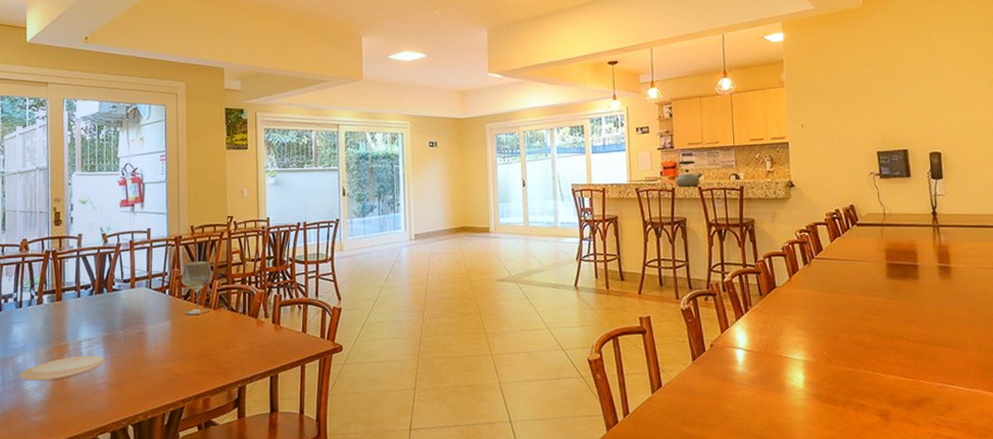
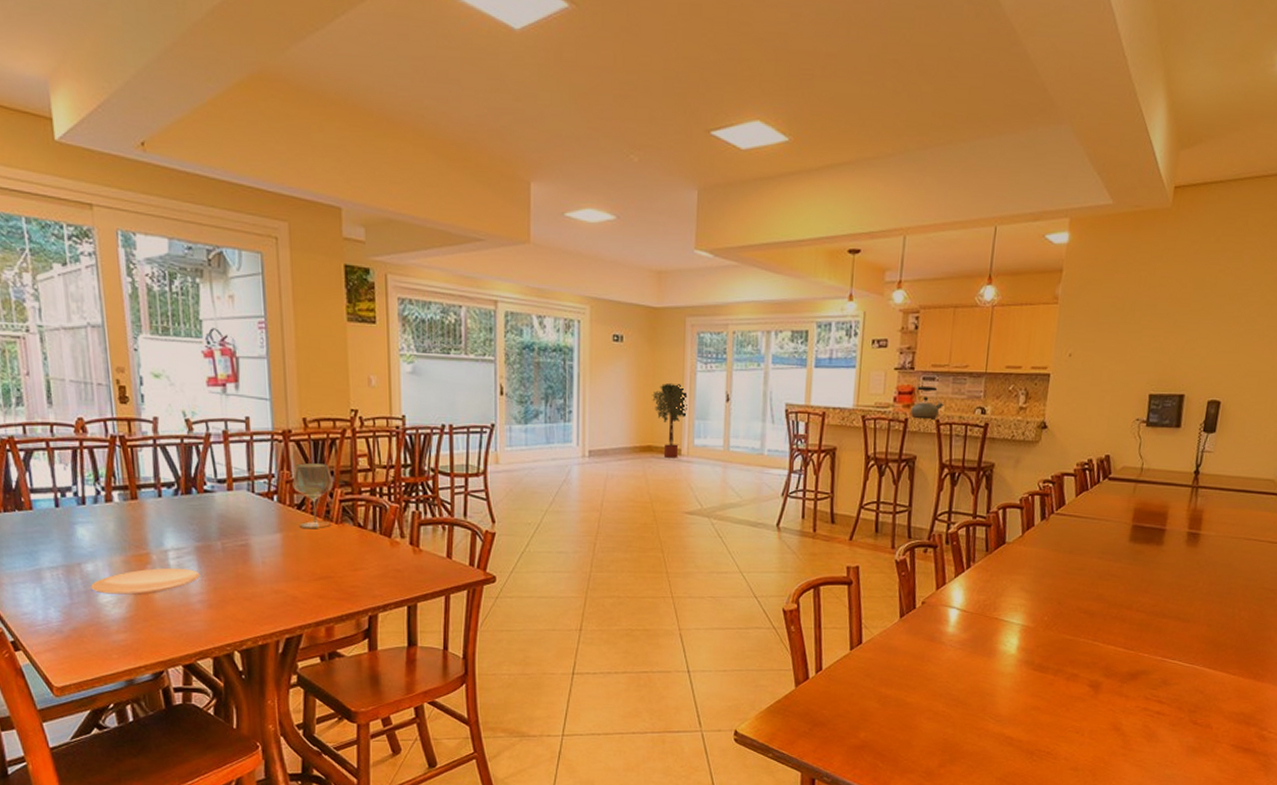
potted tree: none [463,176,492,236] -> present [652,383,688,458]

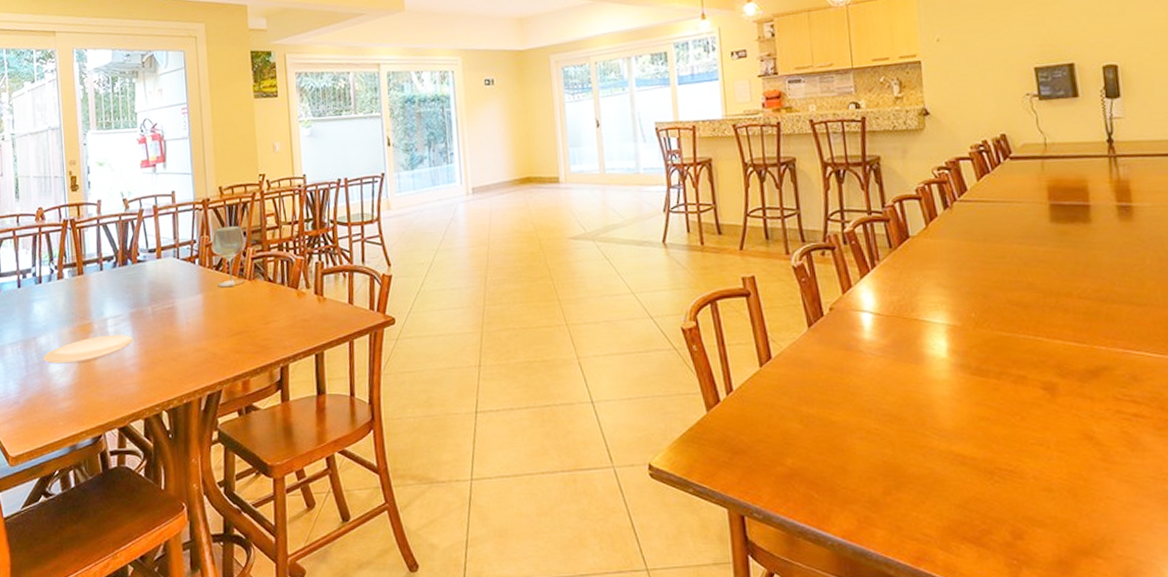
potted tree: present [652,383,688,458] -> none [526,116,560,187]
kettle: present [909,386,945,420] -> none [780,88,816,122]

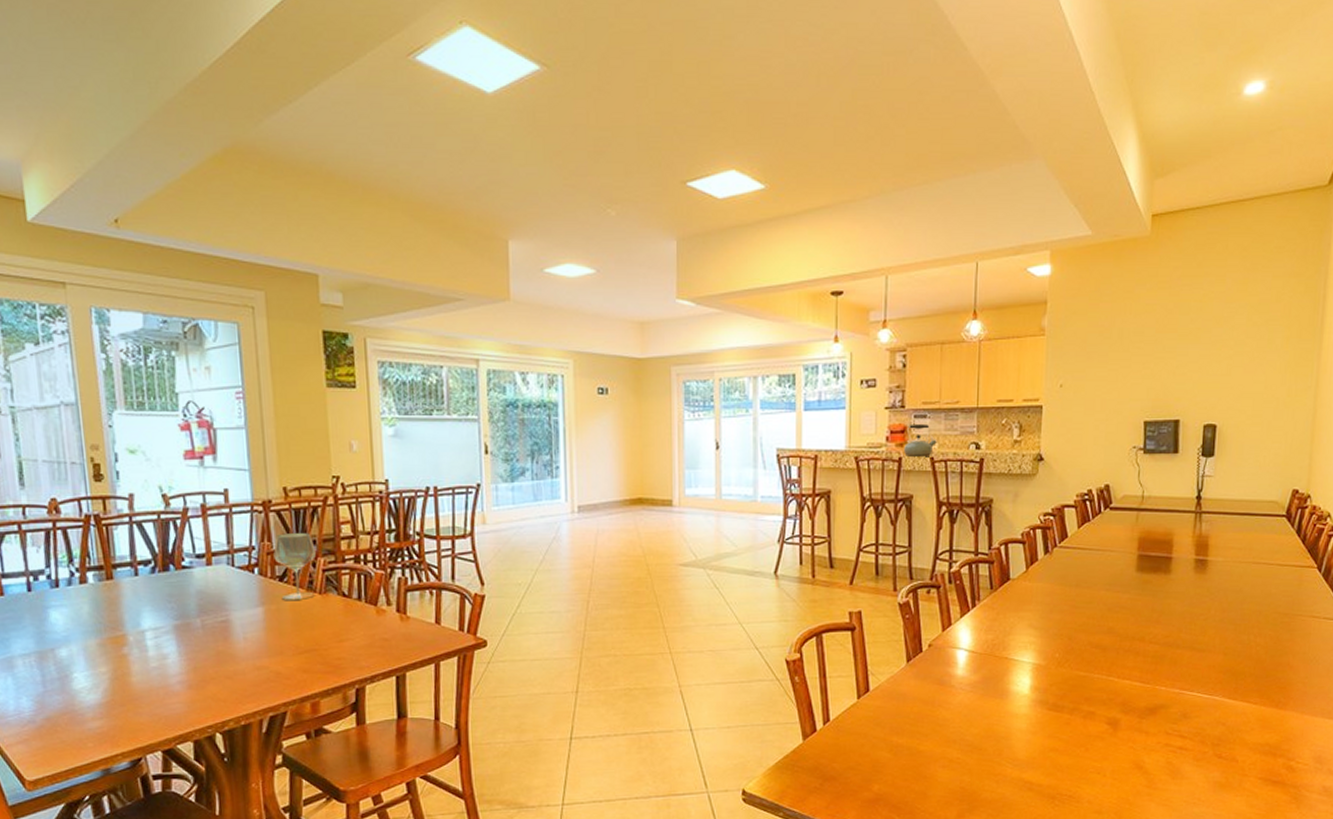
plate: present [43,334,133,365] -> none [64,648,179,681]
kettle: none [780,88,816,122] -> present [903,425,938,458]

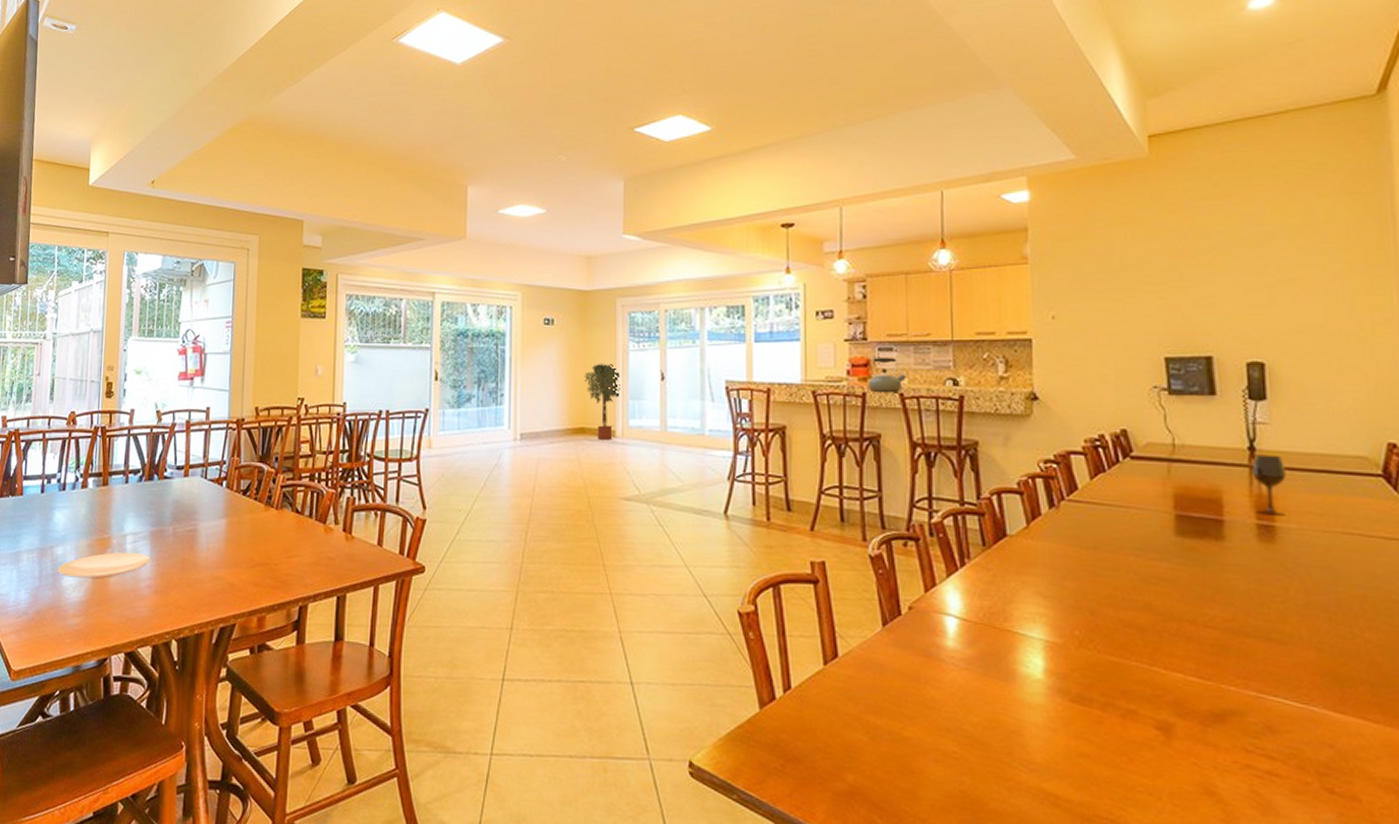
plate: none [64,648,179,681] -> present [58,552,151,579]
wine glass: present [273,532,316,601] -> none [241,449,277,515]
potted tree: none [640,434,677,509] -> present [584,364,620,440]
wine glass: none [1195,502,1221,553] -> present [1251,454,1287,517]

